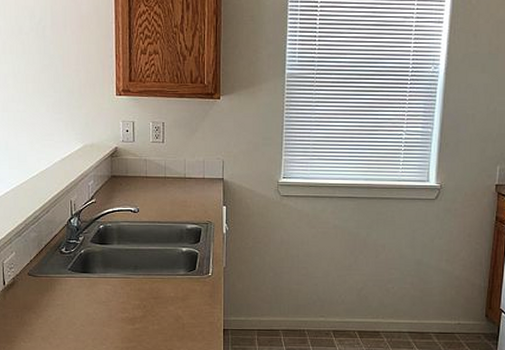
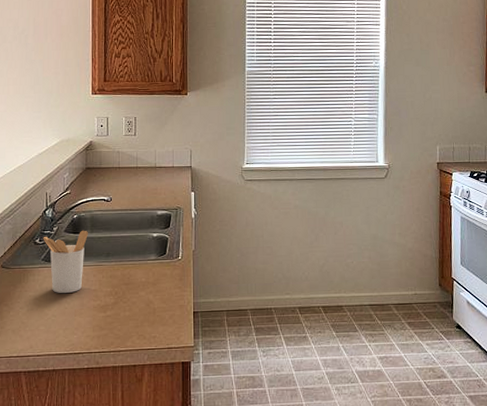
utensil holder: none [69,241,115,304] -> present [43,230,88,293]

